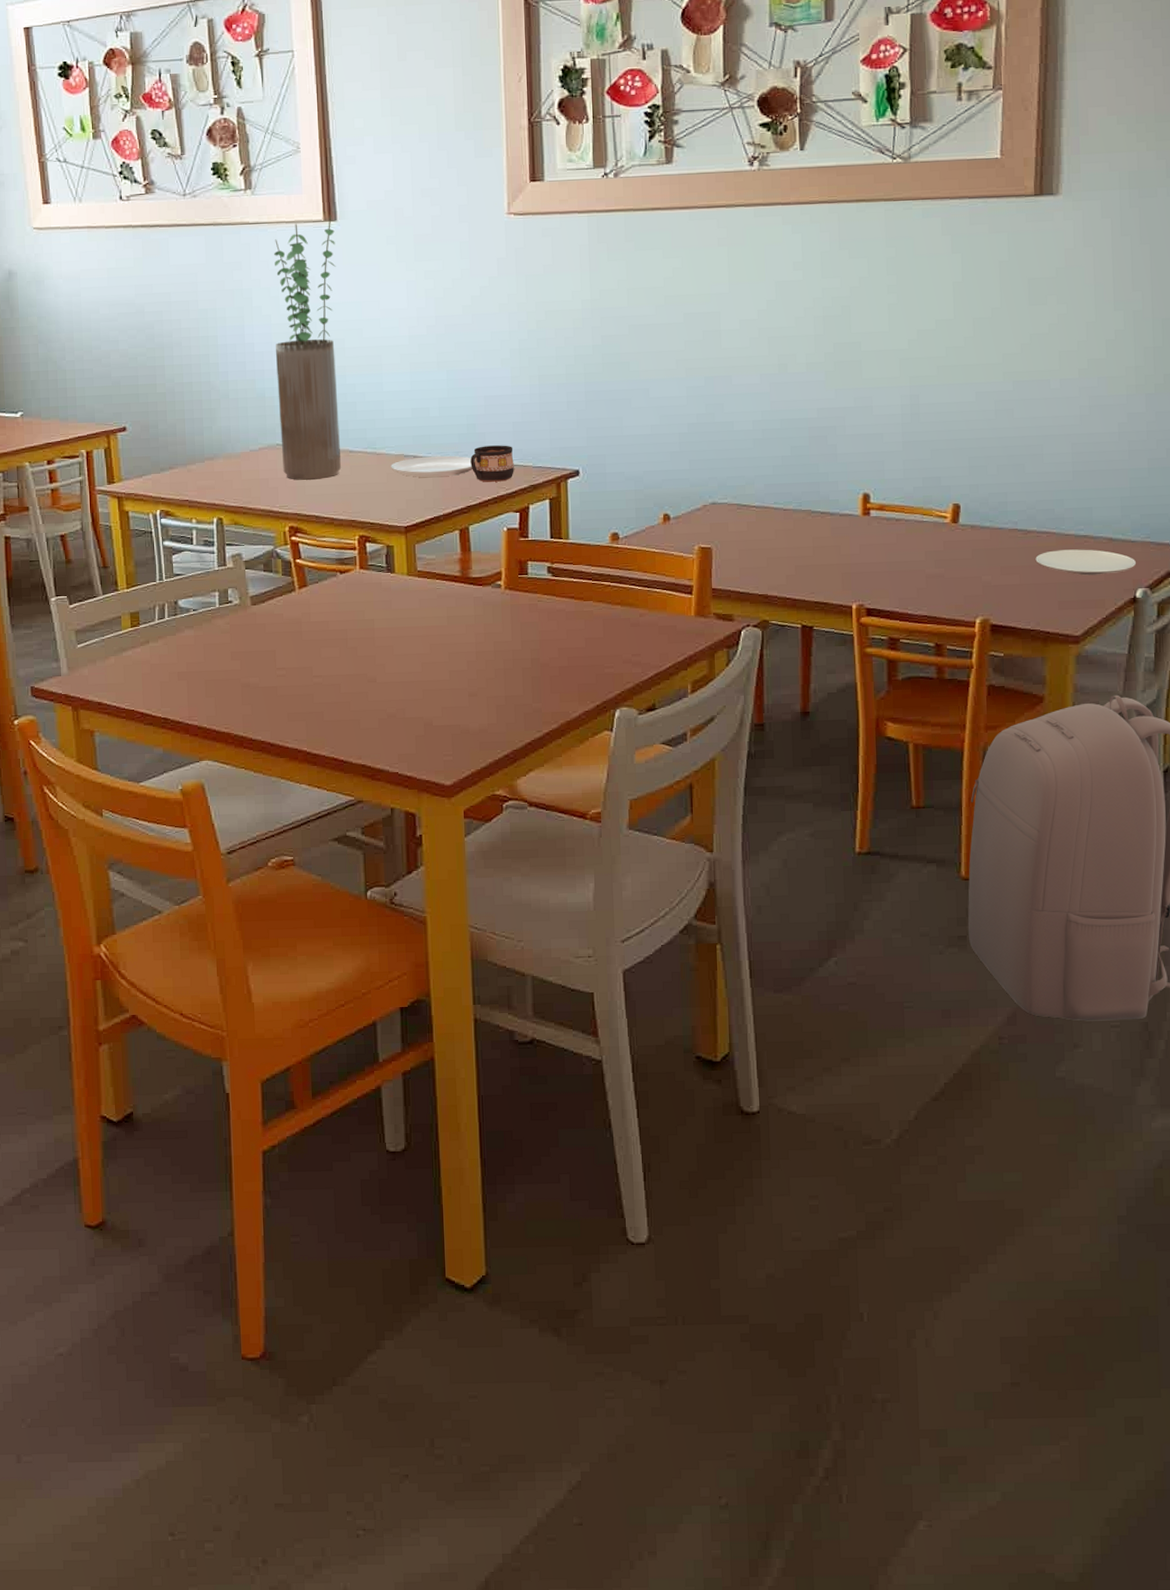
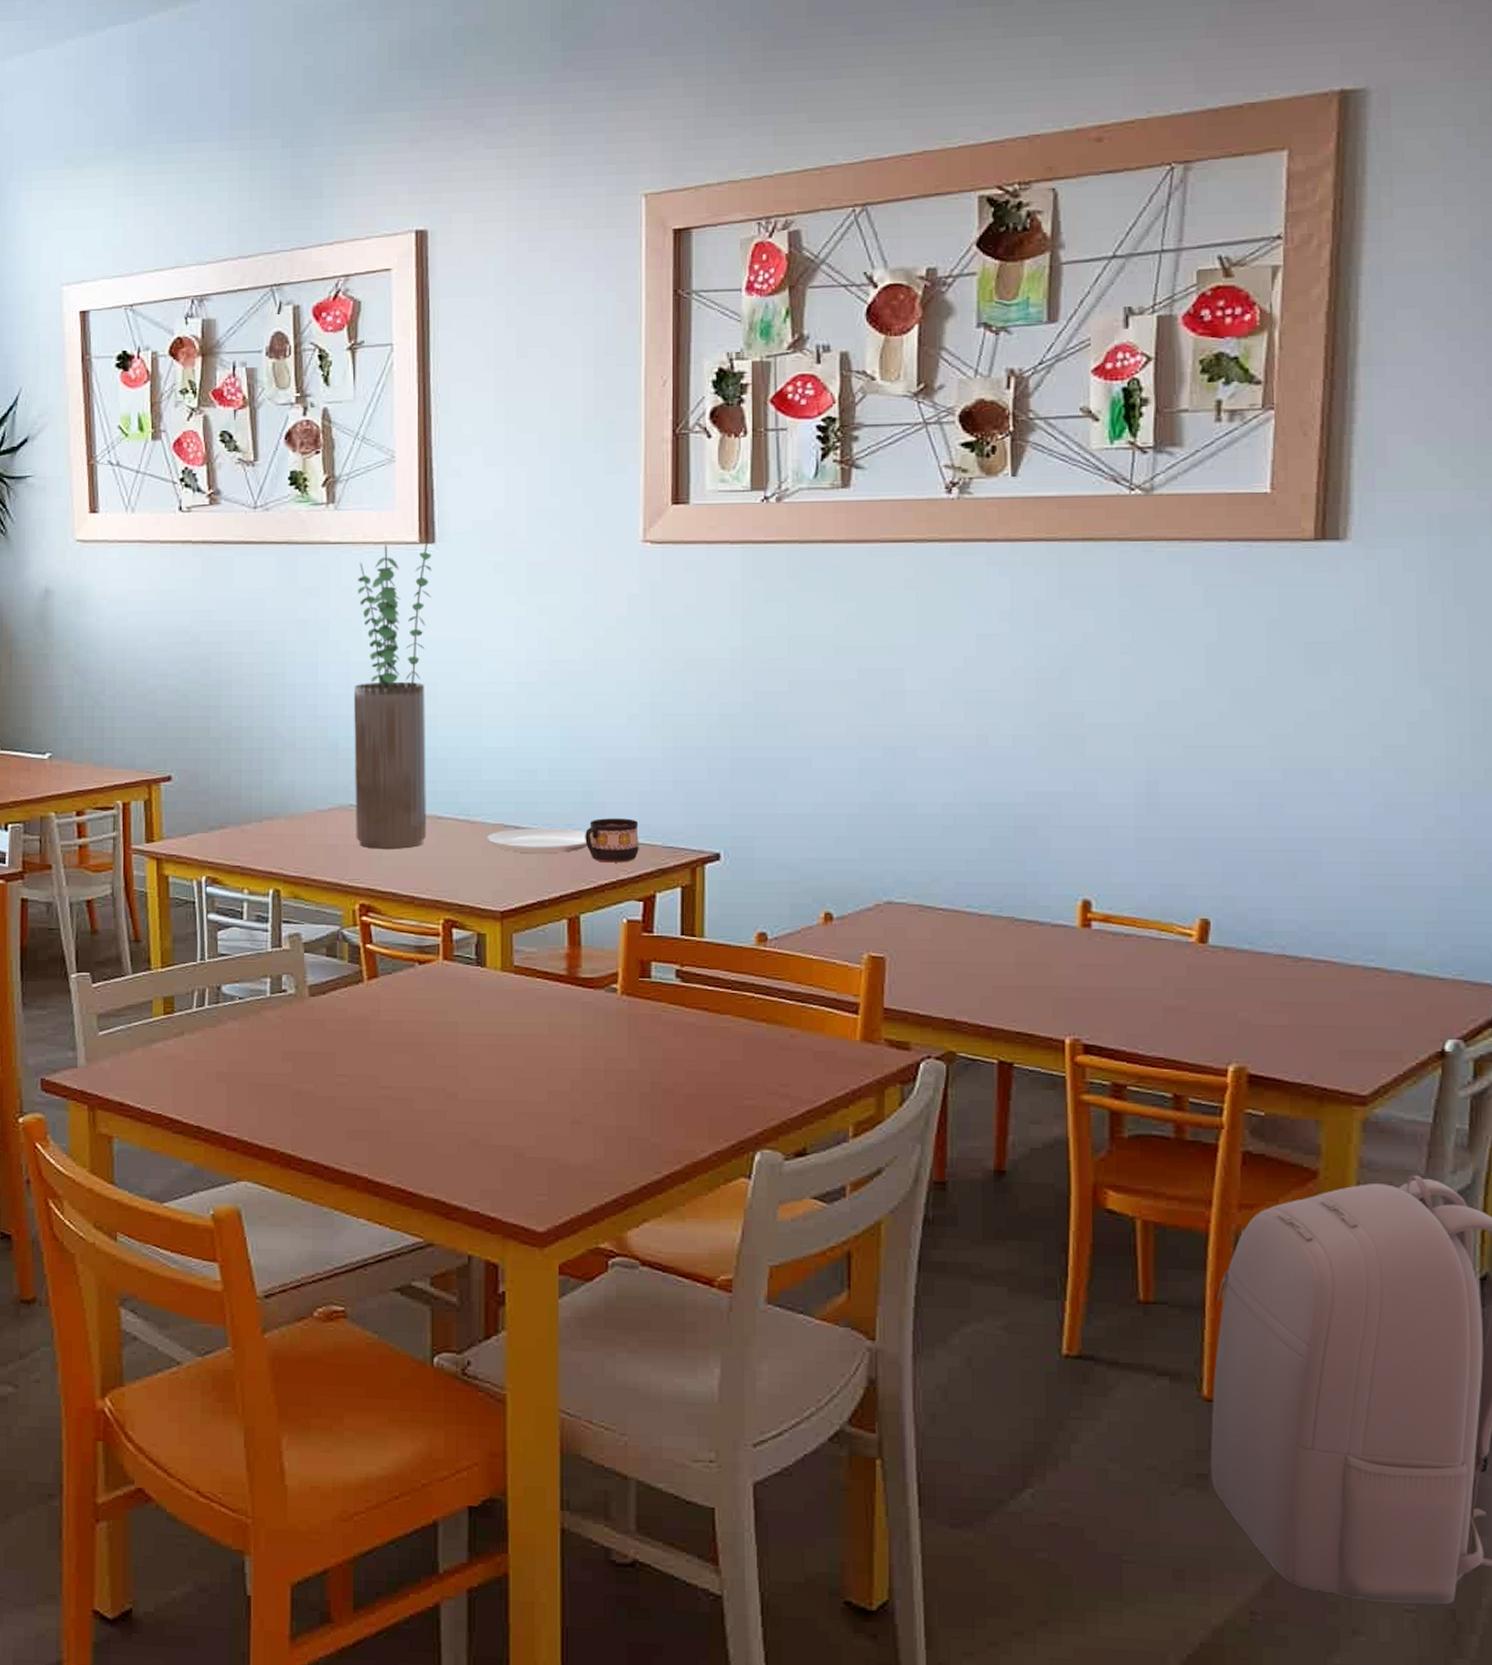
plate: present [1035,549,1137,576] -> none [1309,984,1446,1019]

